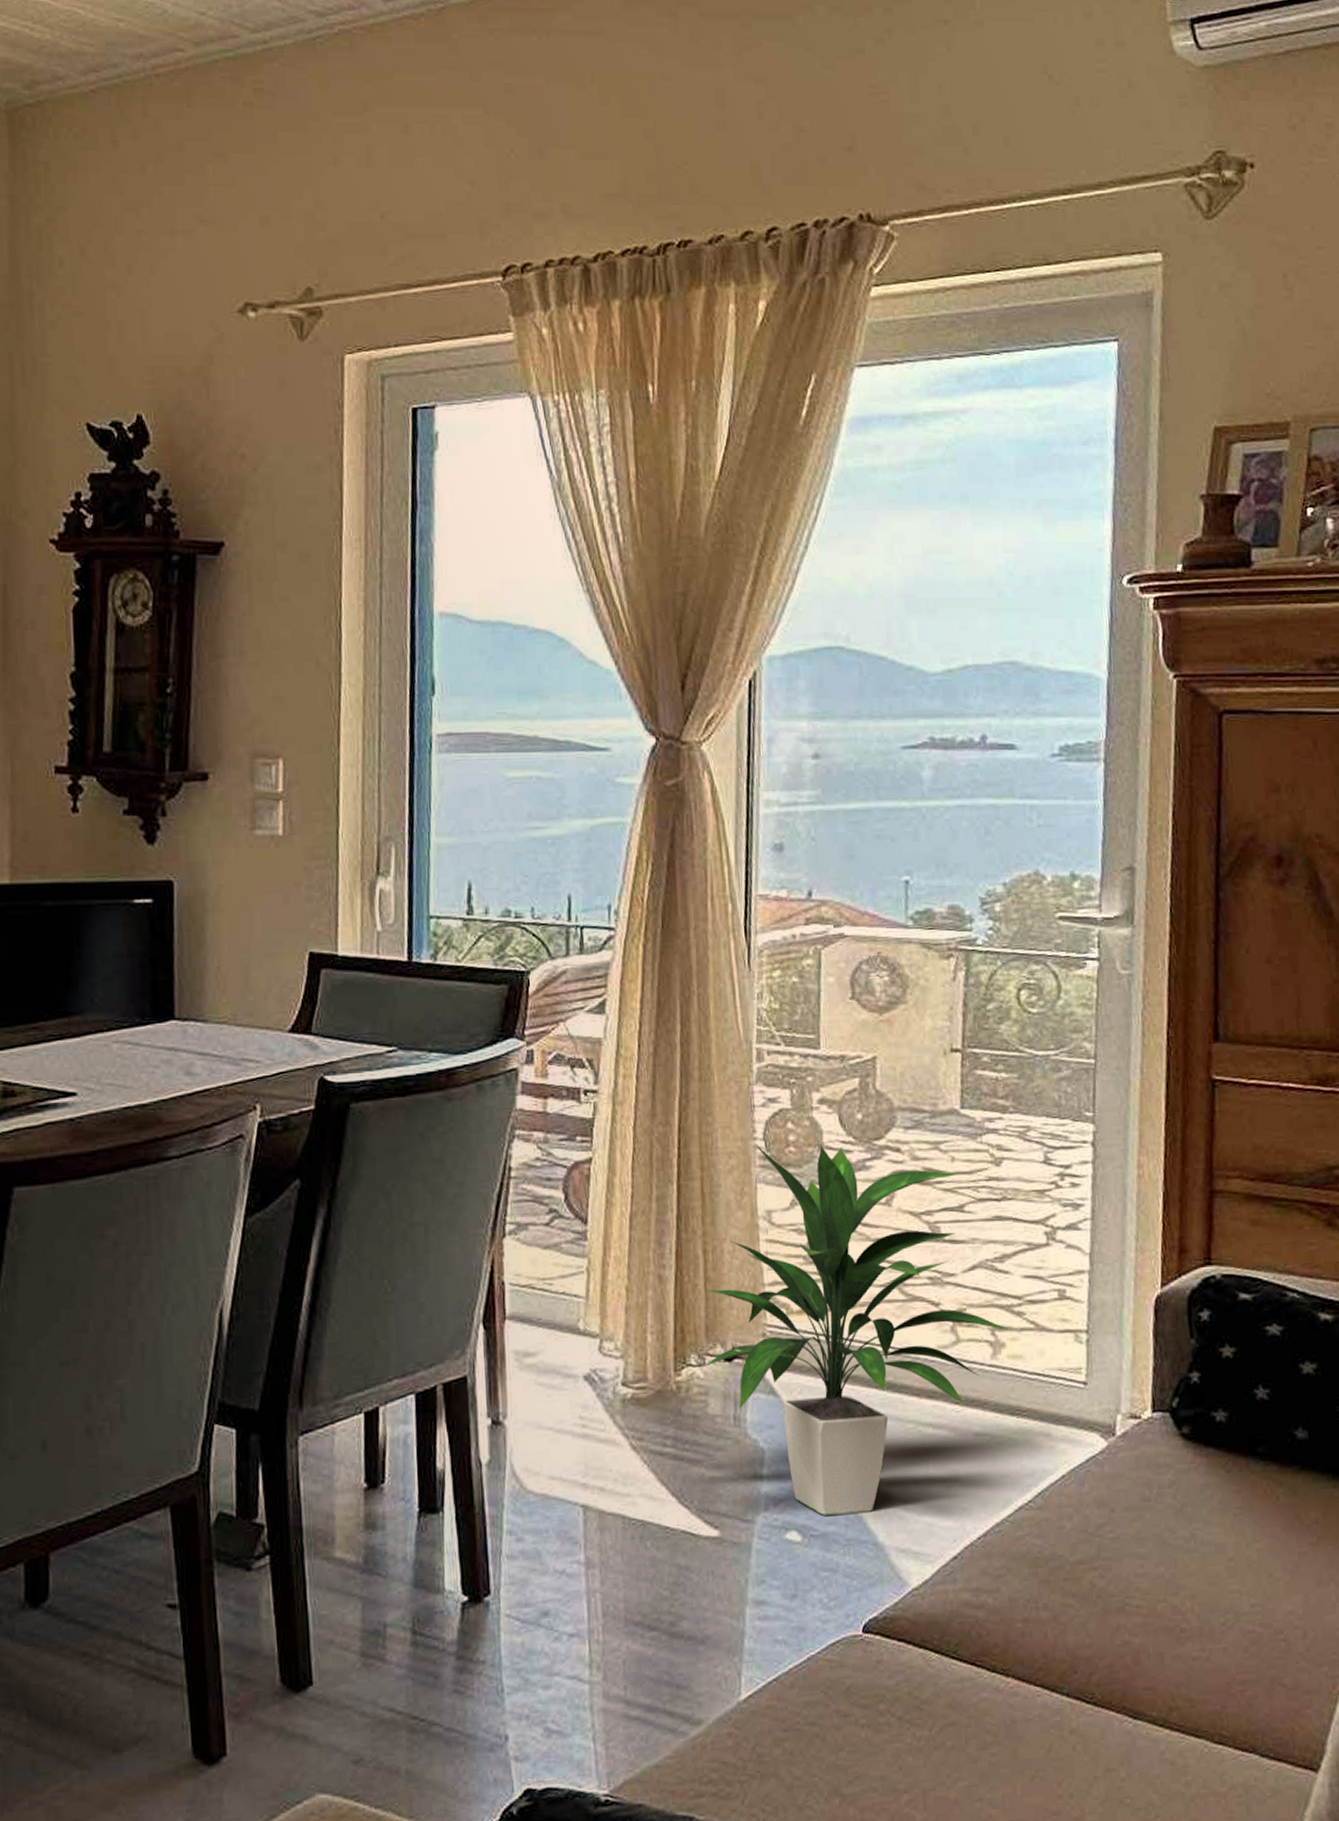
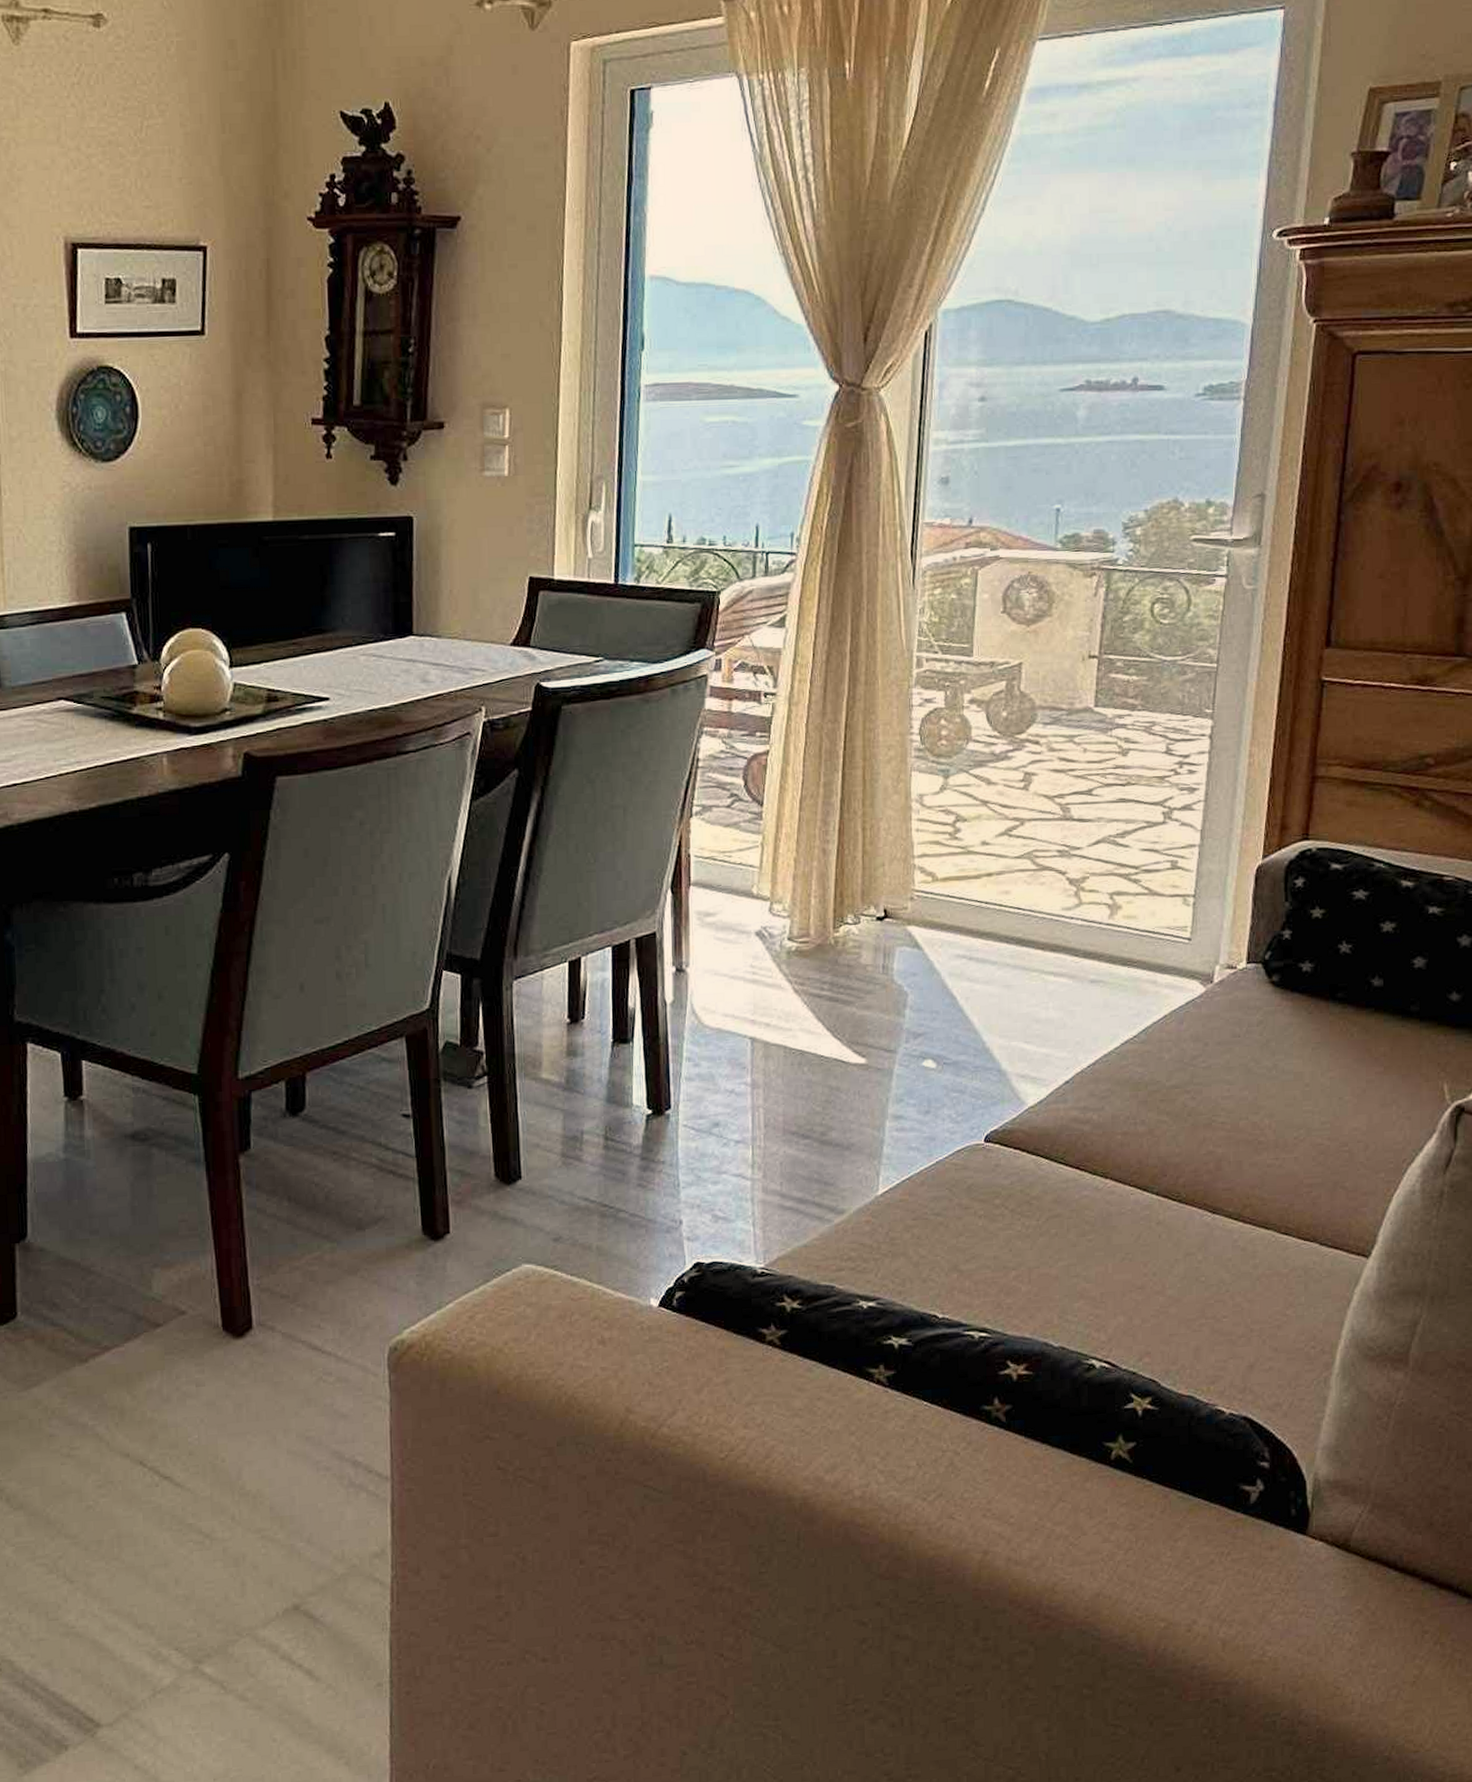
indoor plant: present [699,1143,1011,1515] -> none [855,738,1128,1047]

